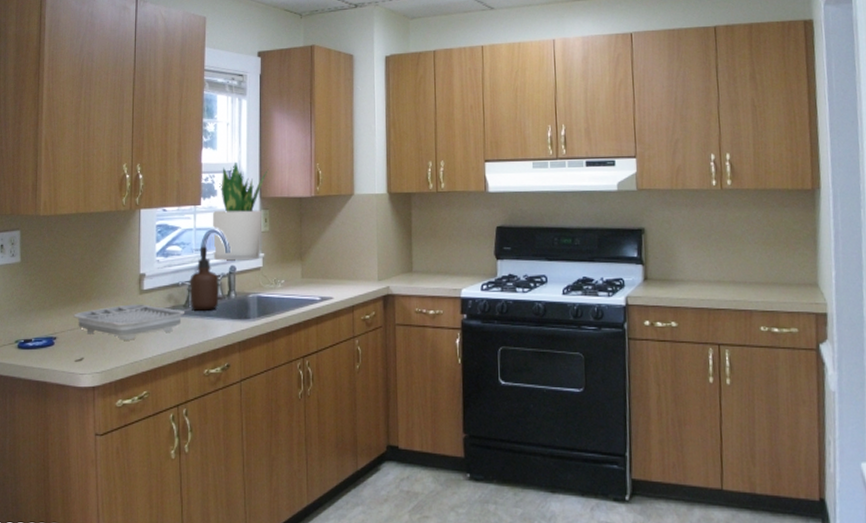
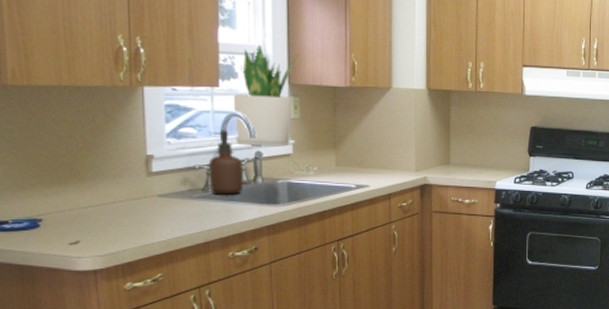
dish rack: present [73,304,185,340] -> none [63,186,205,223]

